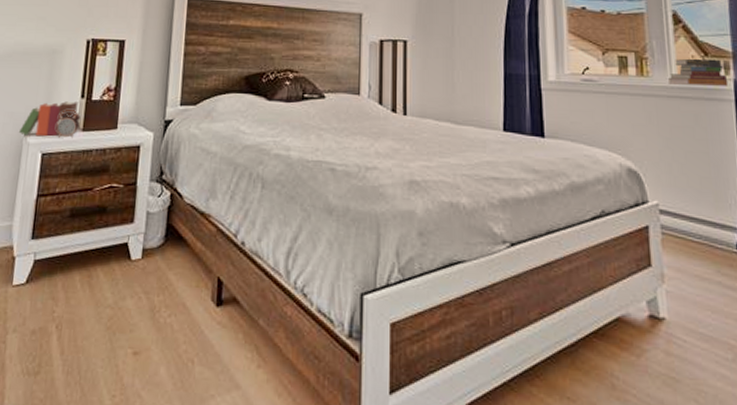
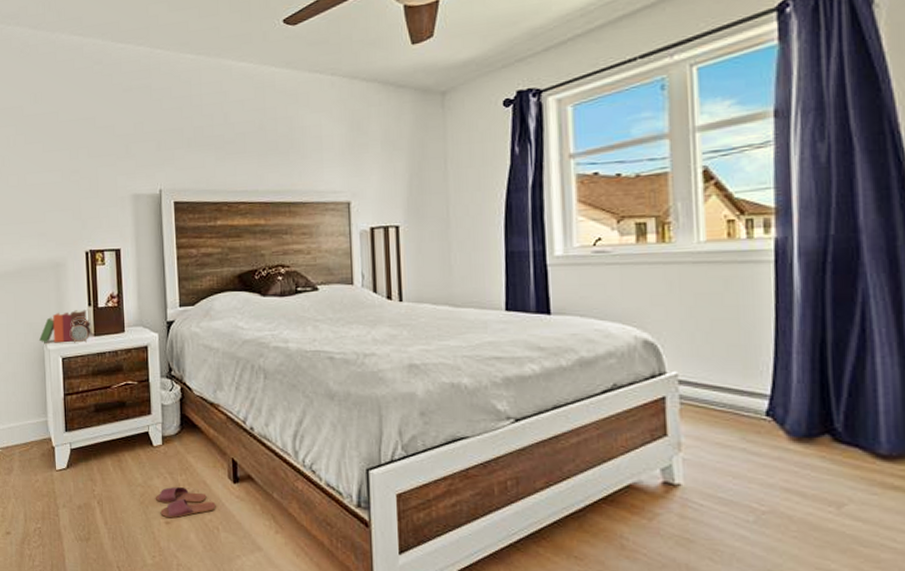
slippers: none [126,309,194,348] -> present [156,487,216,518]
books: present [669,59,729,86] -> none [695,218,768,249]

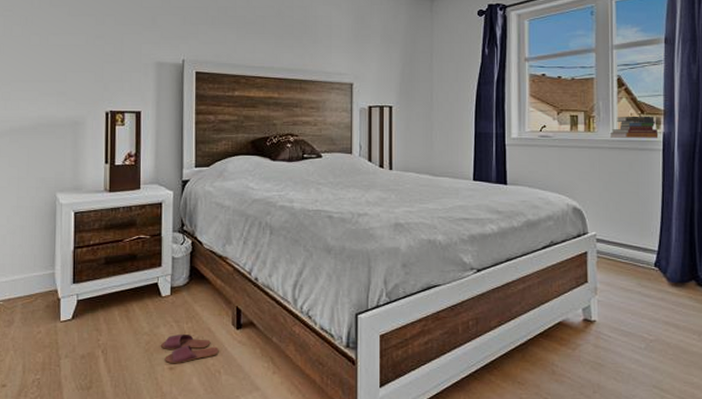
books: present [39,310,87,343] -> none [52,167,103,198]
alarm clock: present [70,316,91,344] -> none [85,173,106,199]
books: none [695,218,768,249] -> present [611,117,659,138]

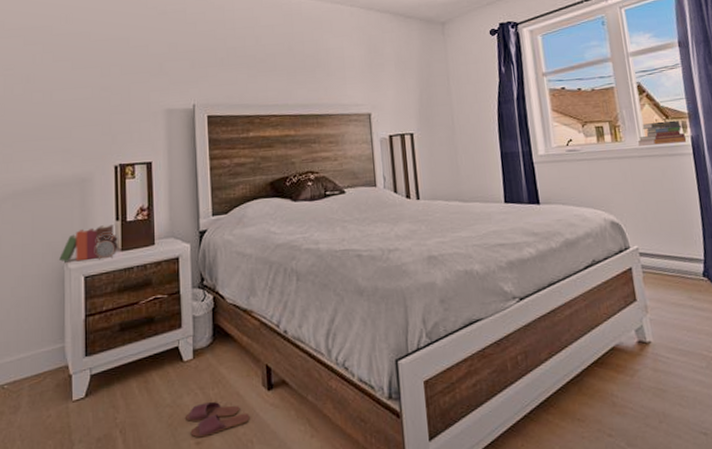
books: none [52,167,103,198] -> present [59,224,114,263]
alarm clock: none [85,173,106,199] -> present [95,231,118,261]

